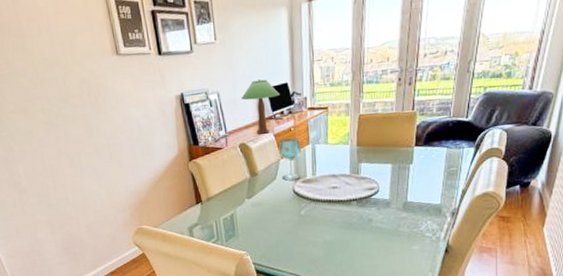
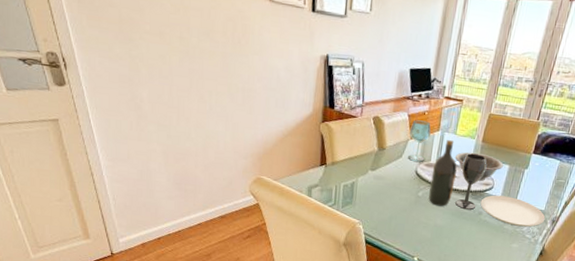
table lamp: present [241,78,280,134] -> none [384,58,421,112]
wine bottle: none [310,151,337,222] -> present [429,140,457,206]
decorative bowl: none [331,158,385,187] -> present [455,152,503,181]
wine glass: none [341,159,367,219] -> present [455,153,487,210]
plate: none [368,196,443,227] -> present [480,195,545,227]

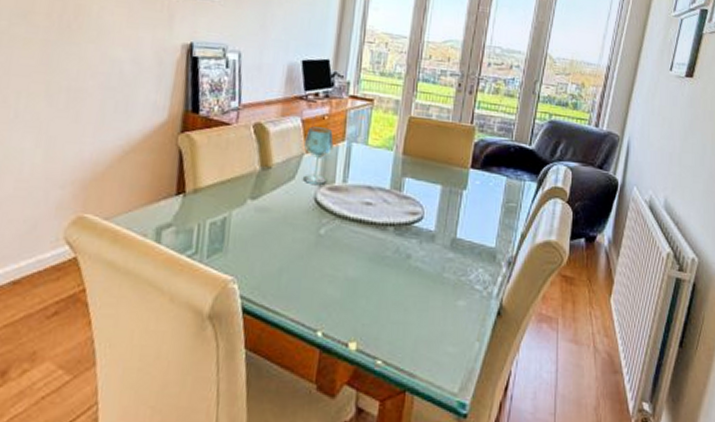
wine bottle: present [429,140,457,206] -> none [334,153,372,249]
decorative bowl: present [455,152,503,181] -> none [368,168,434,209]
wine glass: present [455,153,487,210] -> none [373,170,411,251]
plate: present [480,195,545,227] -> none [407,228,498,274]

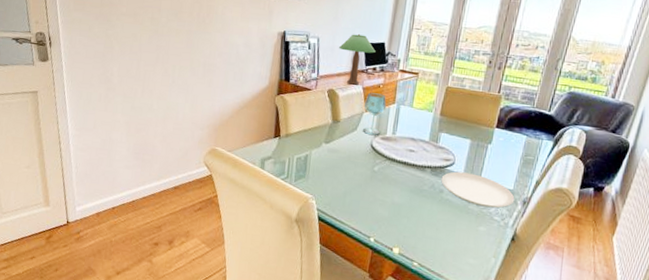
table lamp: none [268,47,318,117] -> present [339,33,376,85]
plate: none [407,228,498,274] -> present [441,171,515,208]

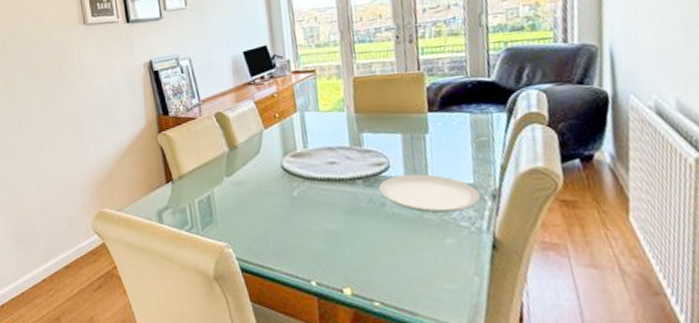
table lamp: present [339,33,376,85] -> none [215,42,259,102]
wine glass: present [363,92,387,135] -> none [260,104,289,155]

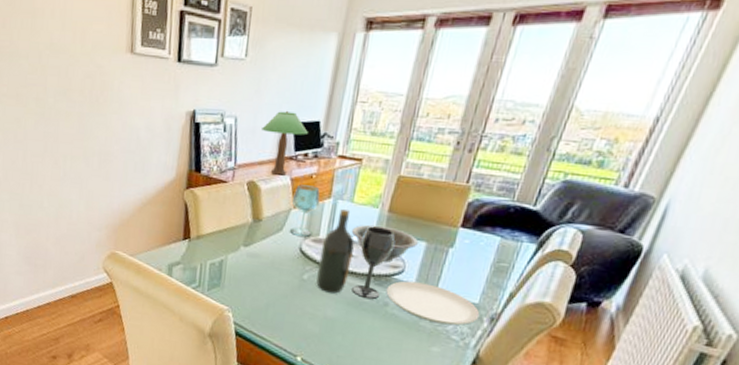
table lamp: none [215,42,259,102] -> present [262,110,308,176]
wine glass: none [260,104,289,155] -> present [290,184,321,237]
wine bottle: none [302,119,338,205] -> present [316,209,355,293]
decorative bowl: none [325,127,394,162] -> present [351,224,418,262]
wine glass: none [338,128,374,203] -> present [352,226,395,299]

